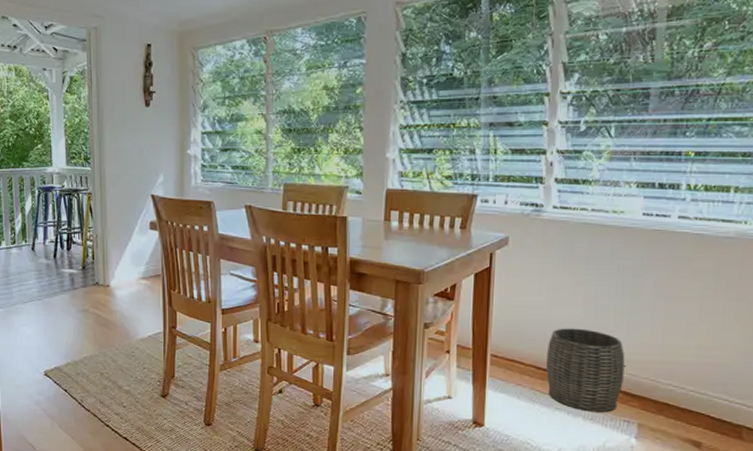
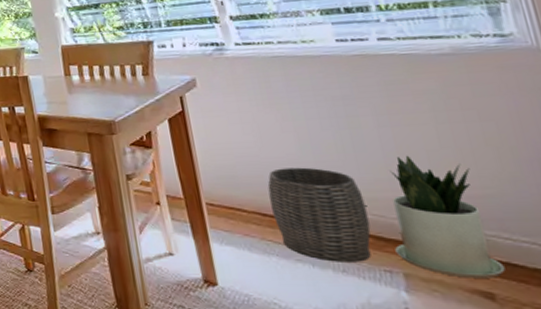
planter: none [637,325,716,431] -> present [390,155,505,278]

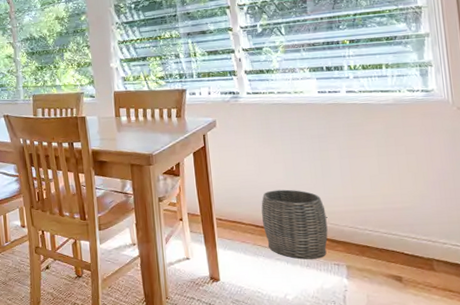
planter: present [390,155,505,278] -> none [343,179,410,267]

